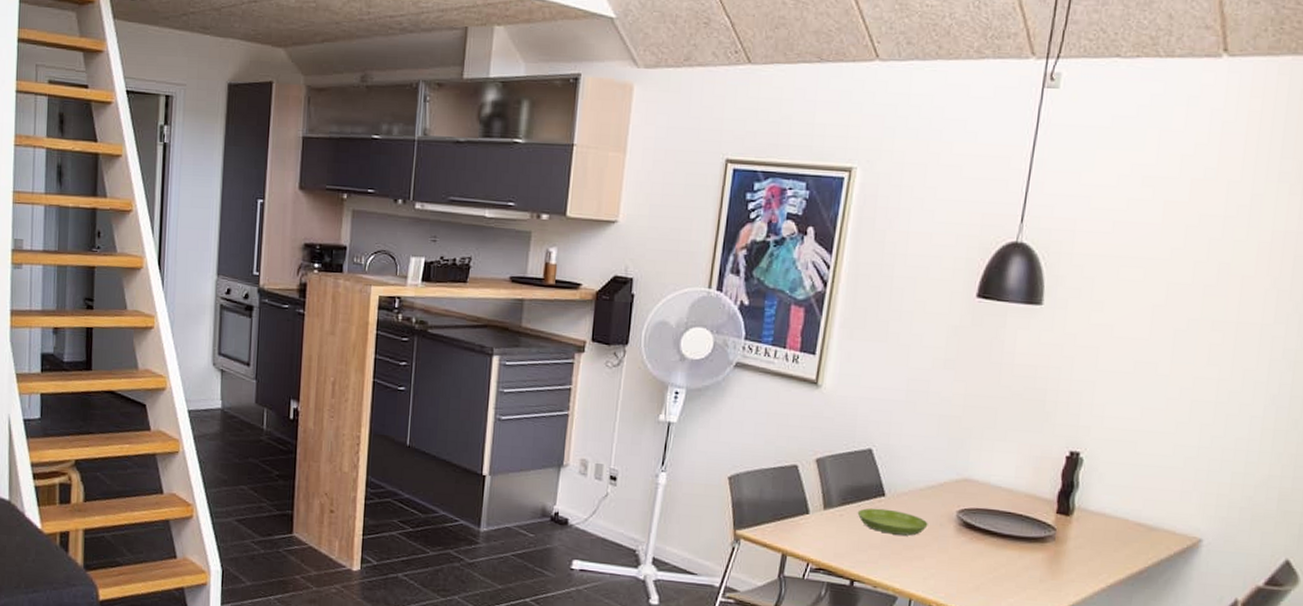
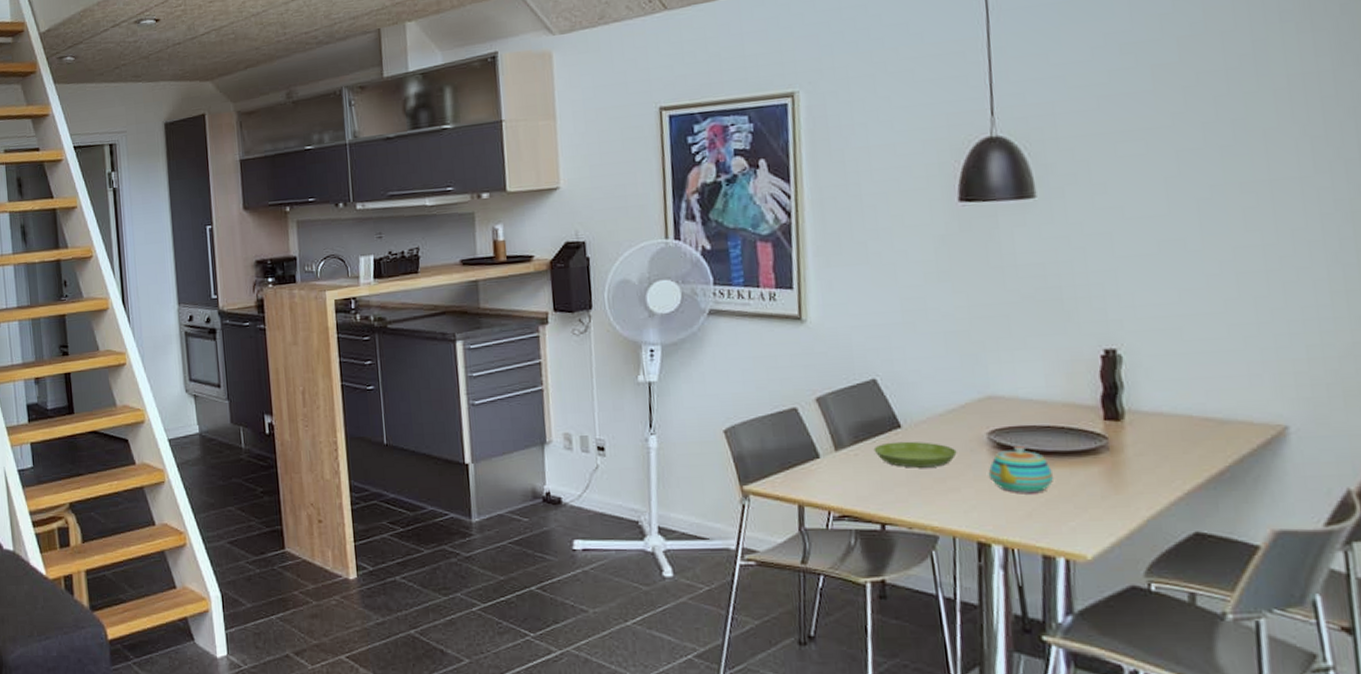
teapot: none [950,526,1005,570] -> present [988,446,1054,493]

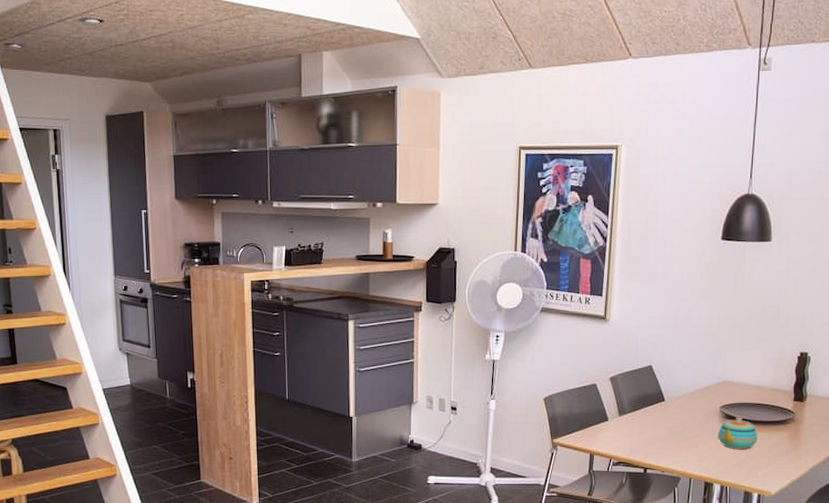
saucer: present [873,441,957,468] -> none [645,411,699,430]

